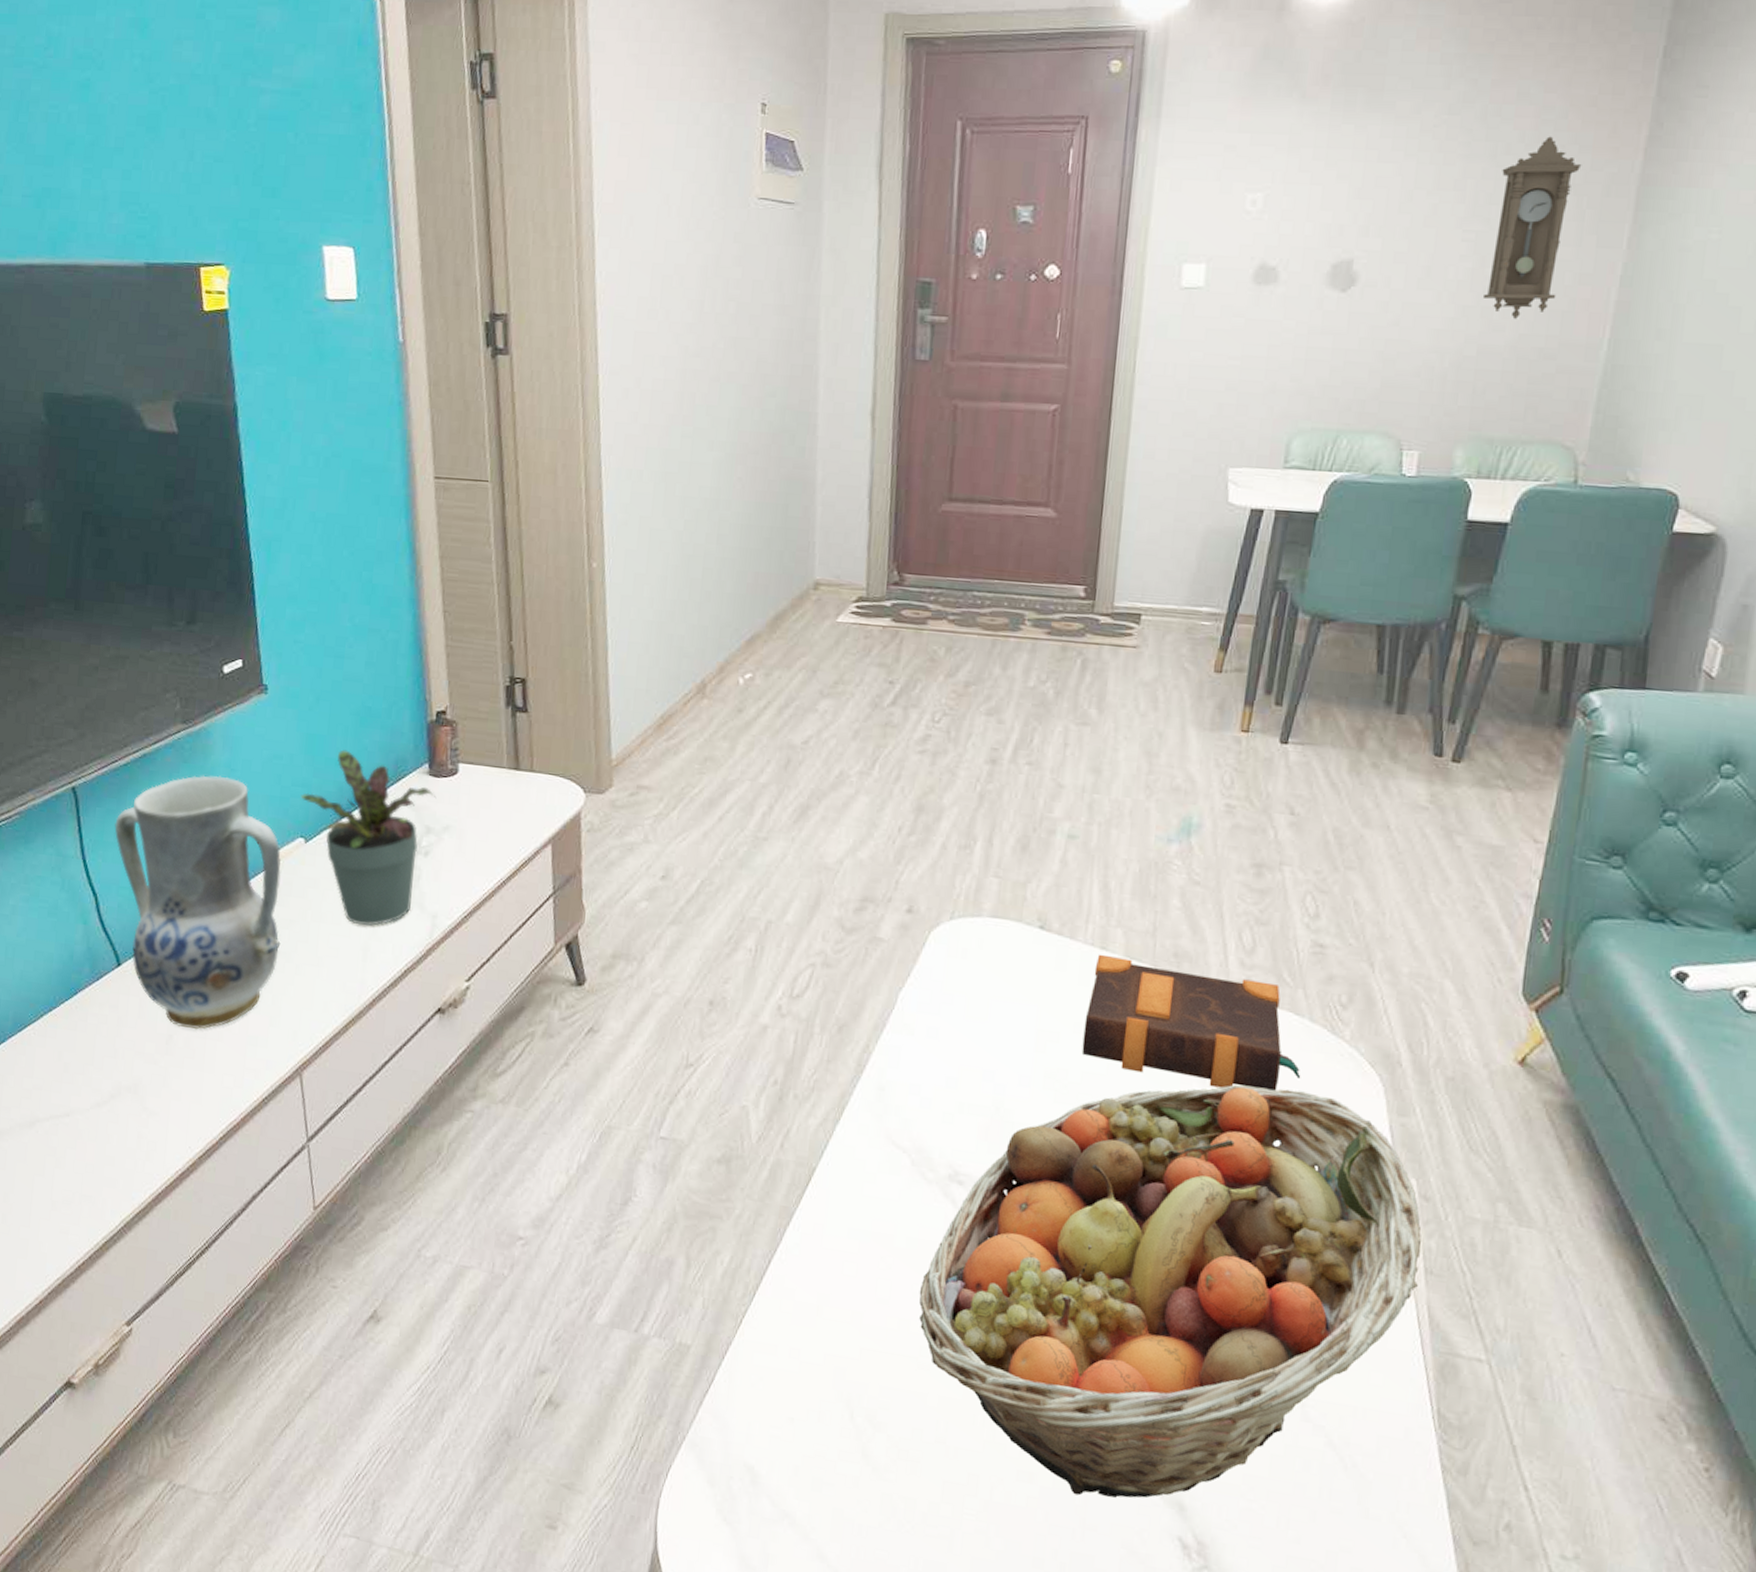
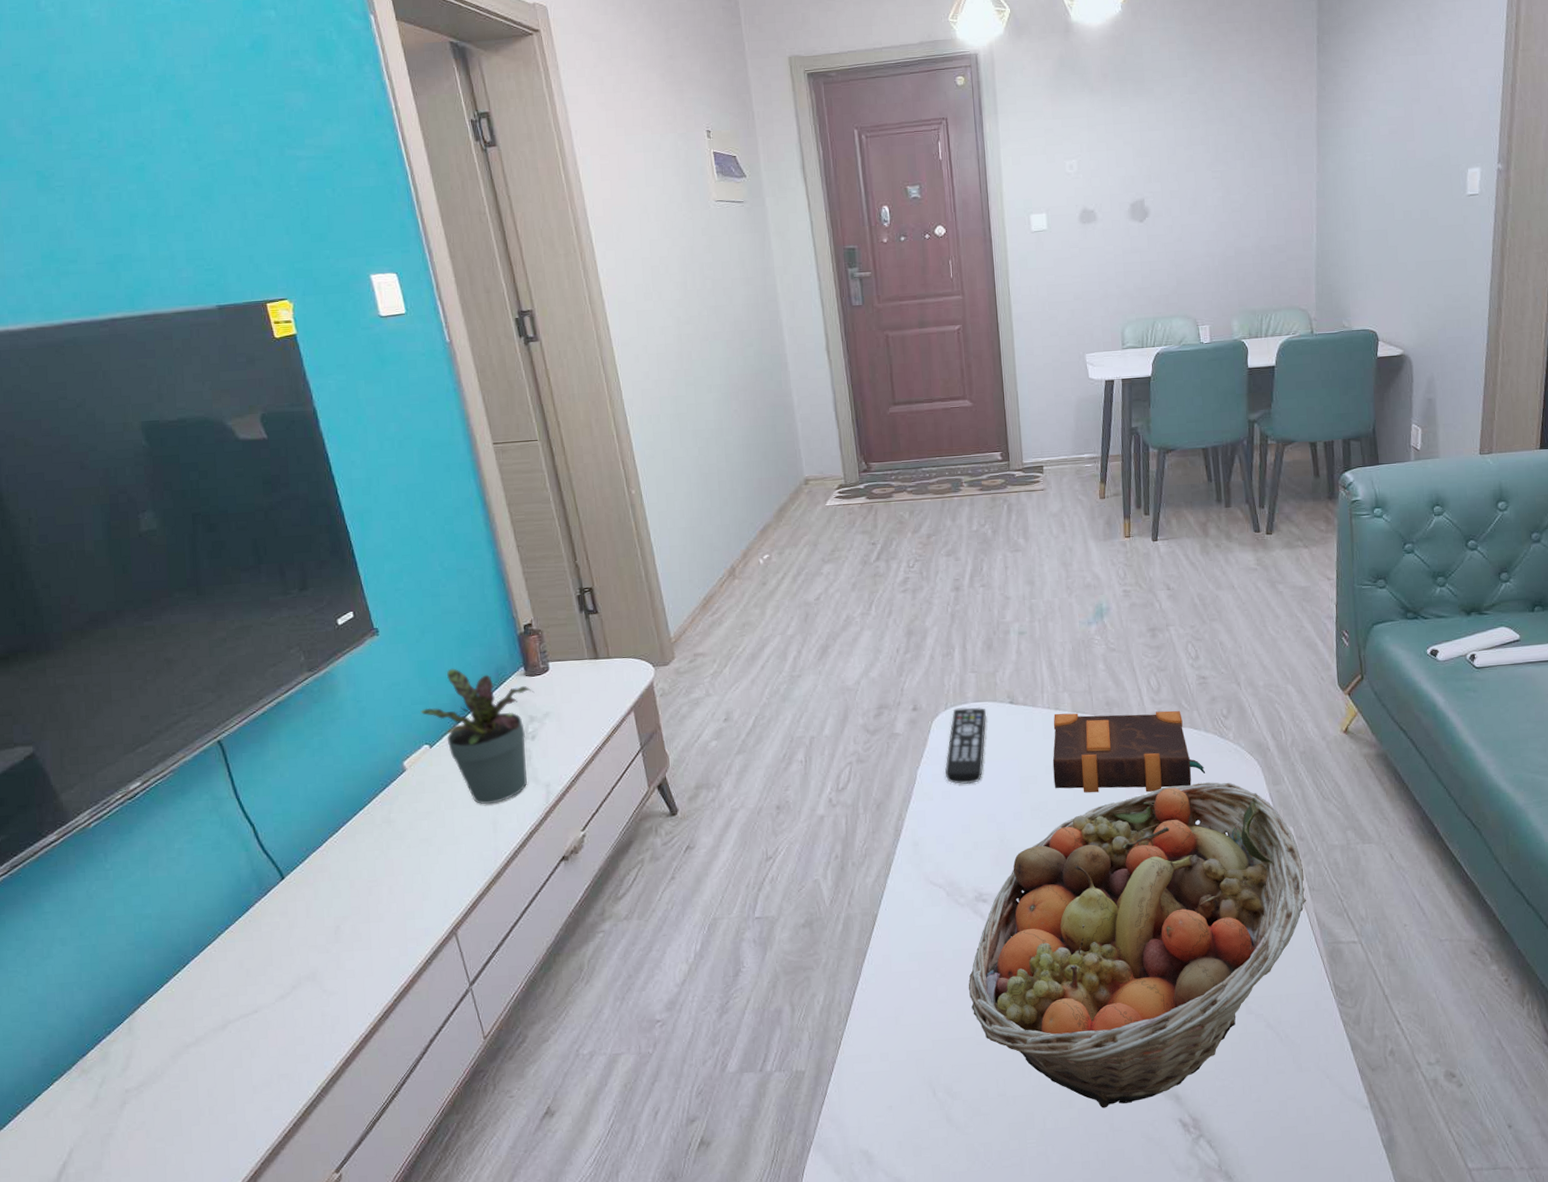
vase: present [114,775,281,1030] -> none [261,708,422,917]
remote control: none [936,921,1006,1025] -> present [945,707,987,784]
pendulum clock: present [1484,136,1582,319] -> none [1230,102,1280,227]

